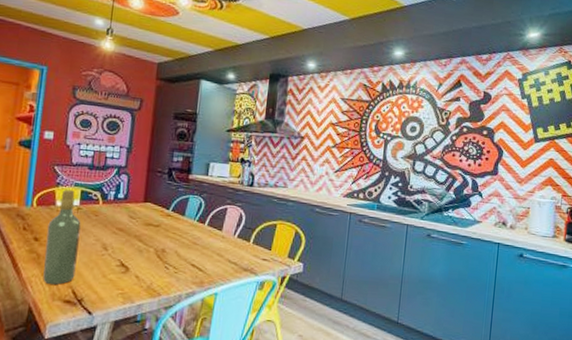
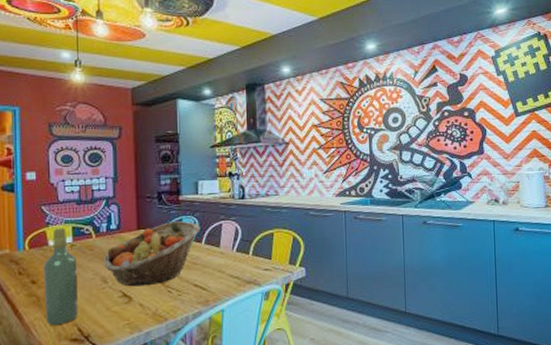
fruit basket: none [106,198,206,259] -> present [103,220,200,287]

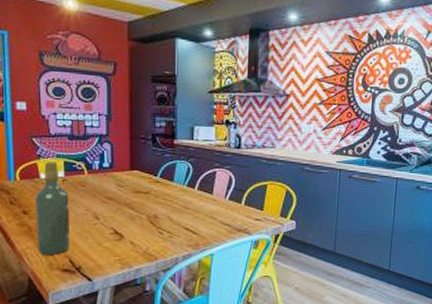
fruit basket: present [103,220,200,287] -> none [95,164,194,226]

